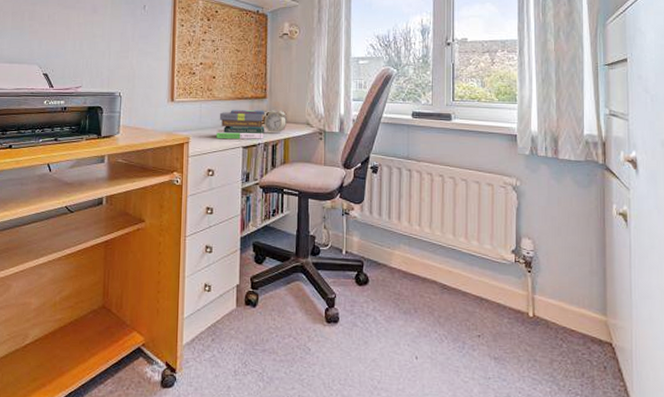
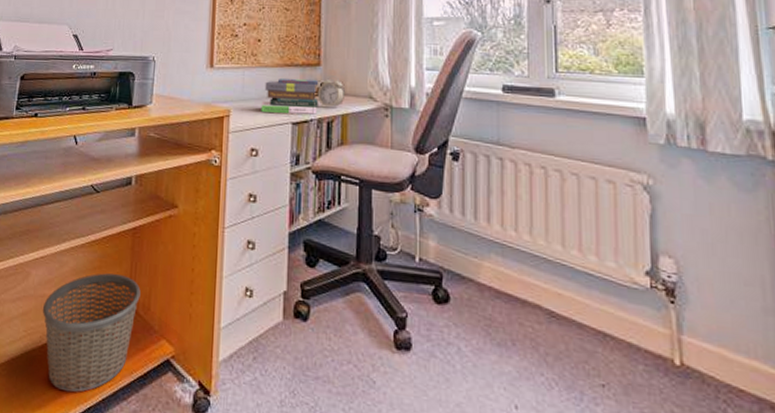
basket: none [24,281,113,382] -> present [42,273,141,393]

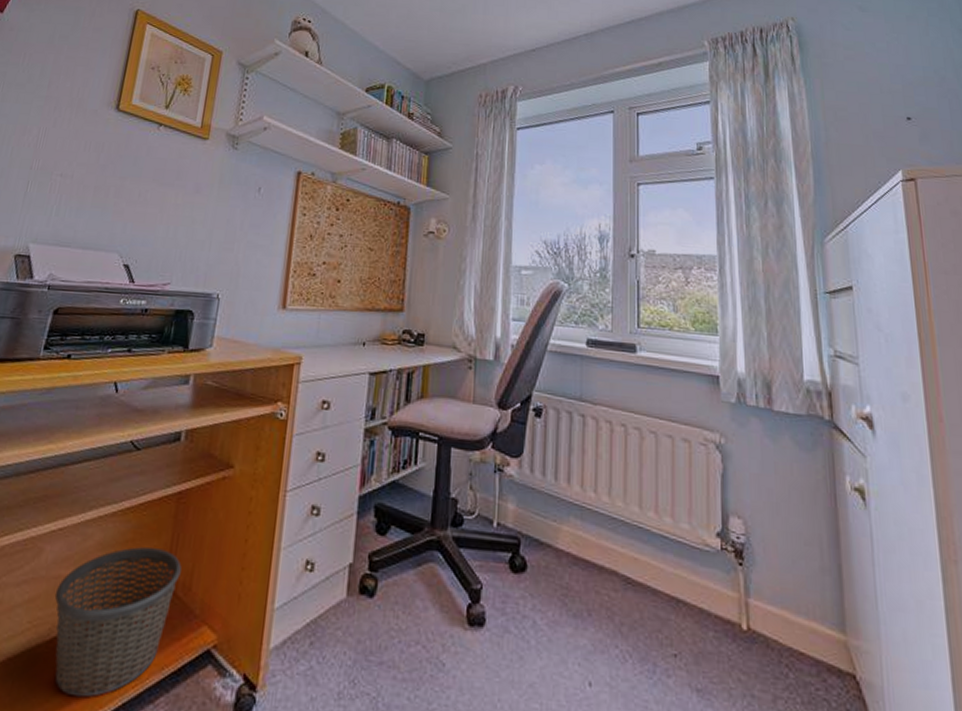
books: present [261,77,319,115] -> none [336,323,400,365]
alarm clock: present [317,75,344,109] -> none [398,322,427,358]

